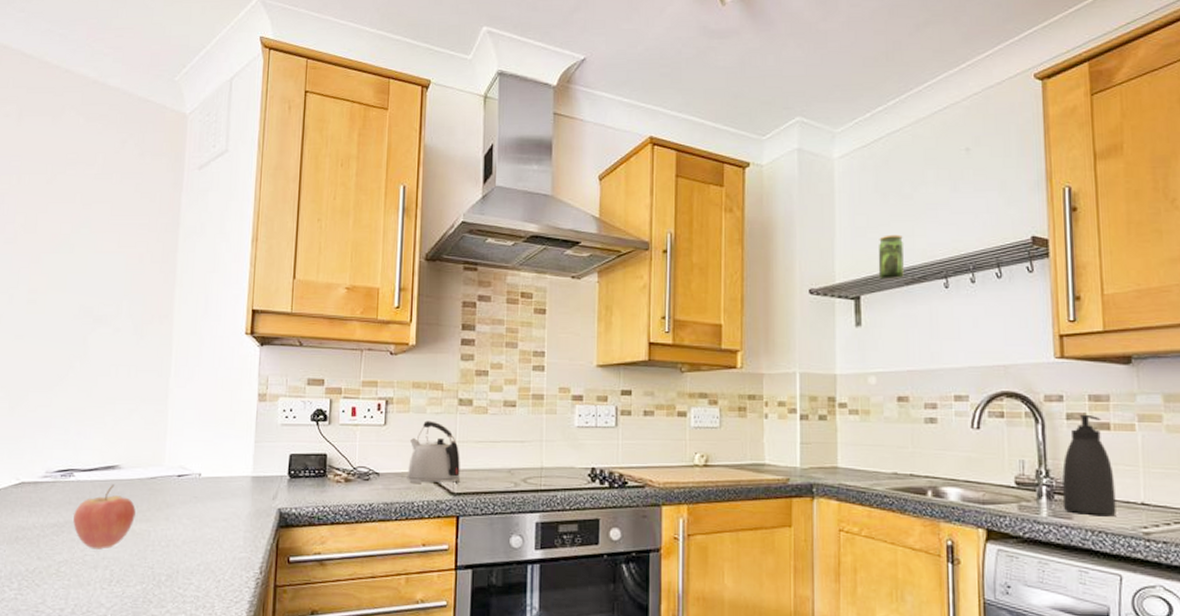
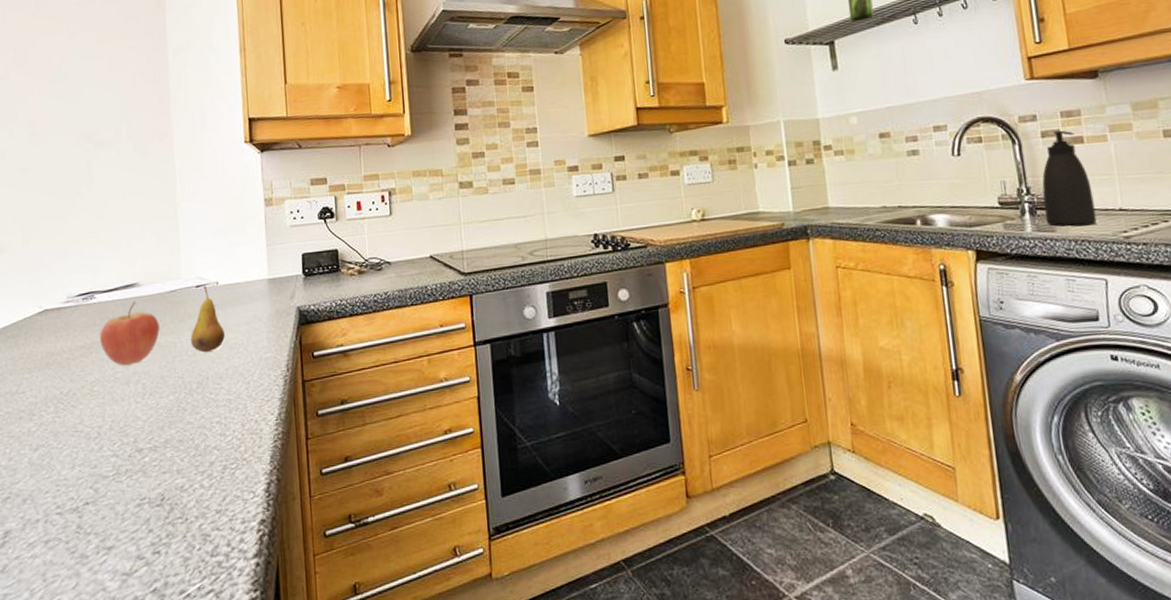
fruit: none [165,476,201,546] -> present [190,285,225,353]
kettle: present [406,421,461,485] -> none [416,206,470,269]

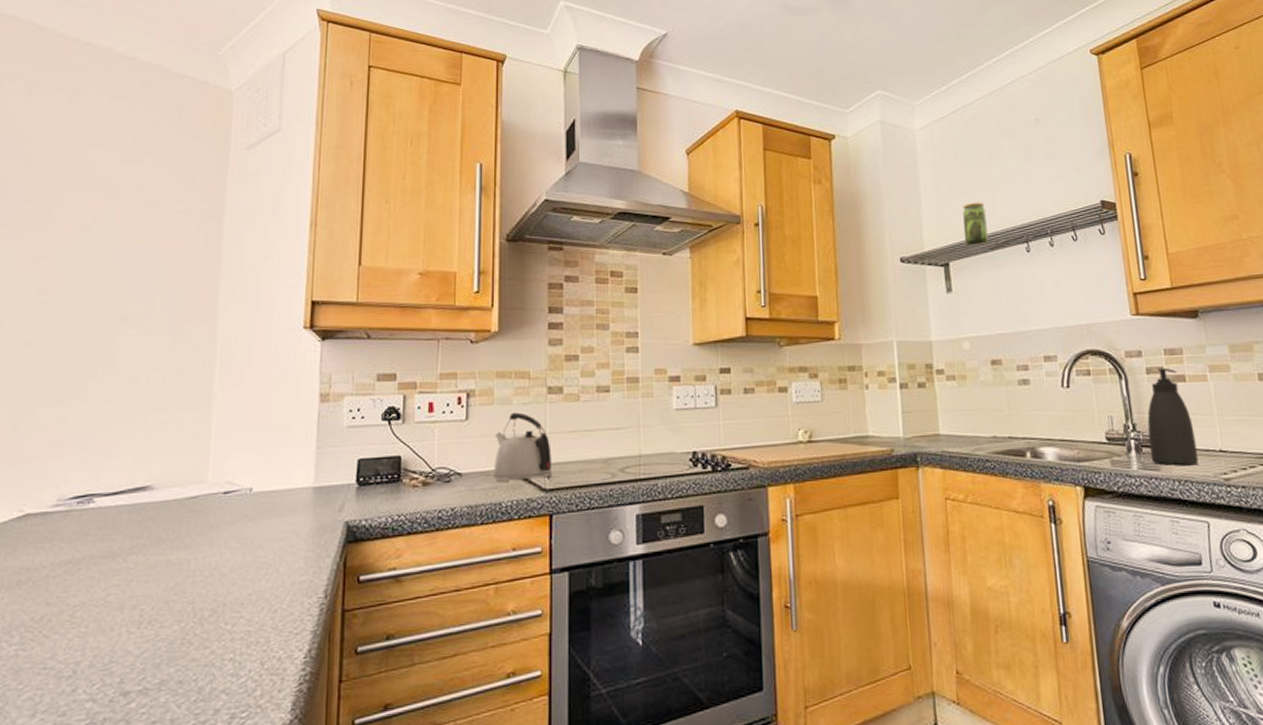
fruit: present [100,302,160,366] -> none [92,509,172,587]
fruit: present [190,285,225,353] -> none [208,492,253,574]
kettle: none [416,206,470,269] -> present [492,412,553,483]

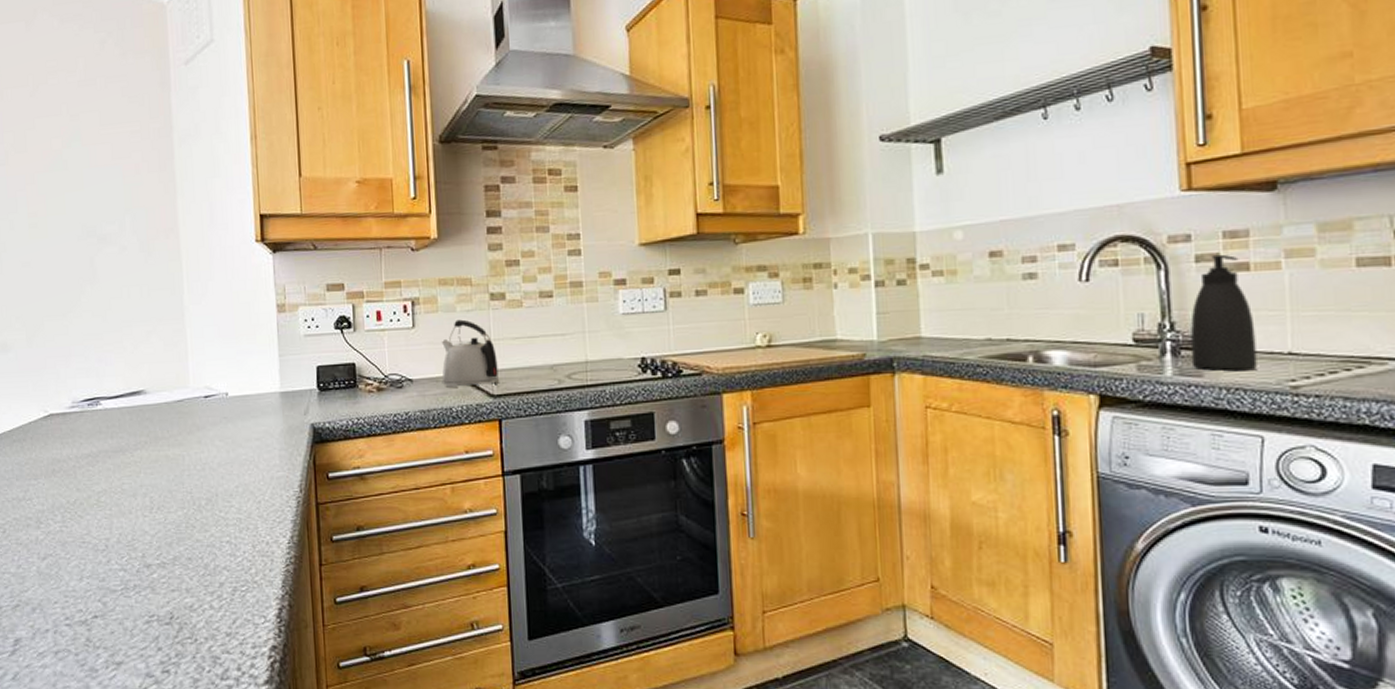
jar: present [962,202,988,246] -> none [960,60,993,117]

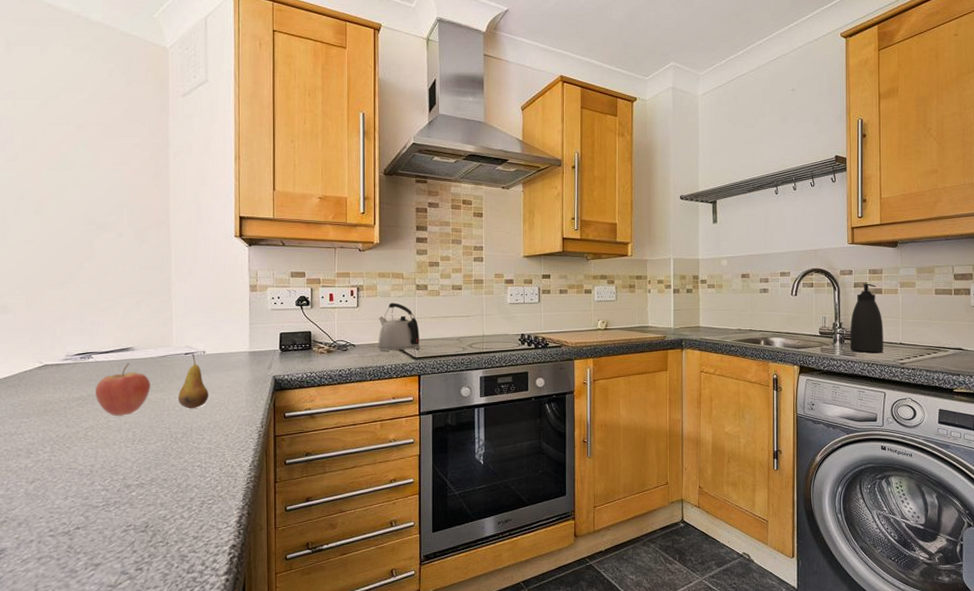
fruit: none [106,410,167,477] -> present [95,363,150,416]
fruit: none [198,396,235,468] -> present [177,353,208,409]

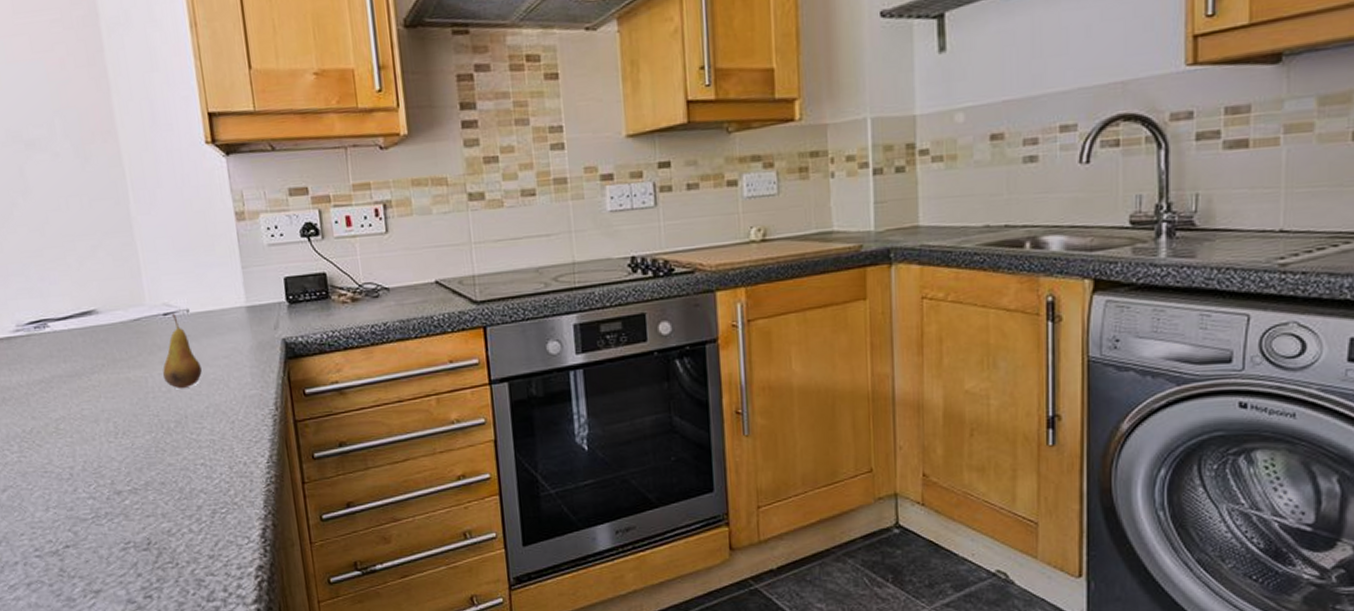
fruit: present [95,363,150,416] -> none [58,331,127,403]
kettle: present [377,302,421,352] -> none [417,222,483,297]
soap dispenser: present [849,283,884,353] -> none [1185,131,1250,251]

